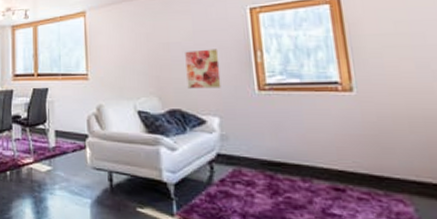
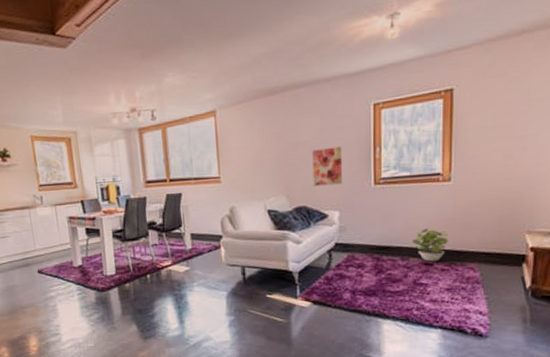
potted plant: none [313,145,362,187] -> present [412,228,449,262]

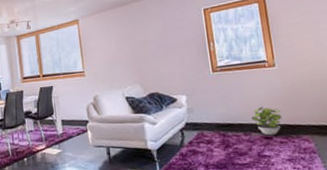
wall art: present [312,146,343,186] -> none [158,43,186,76]

